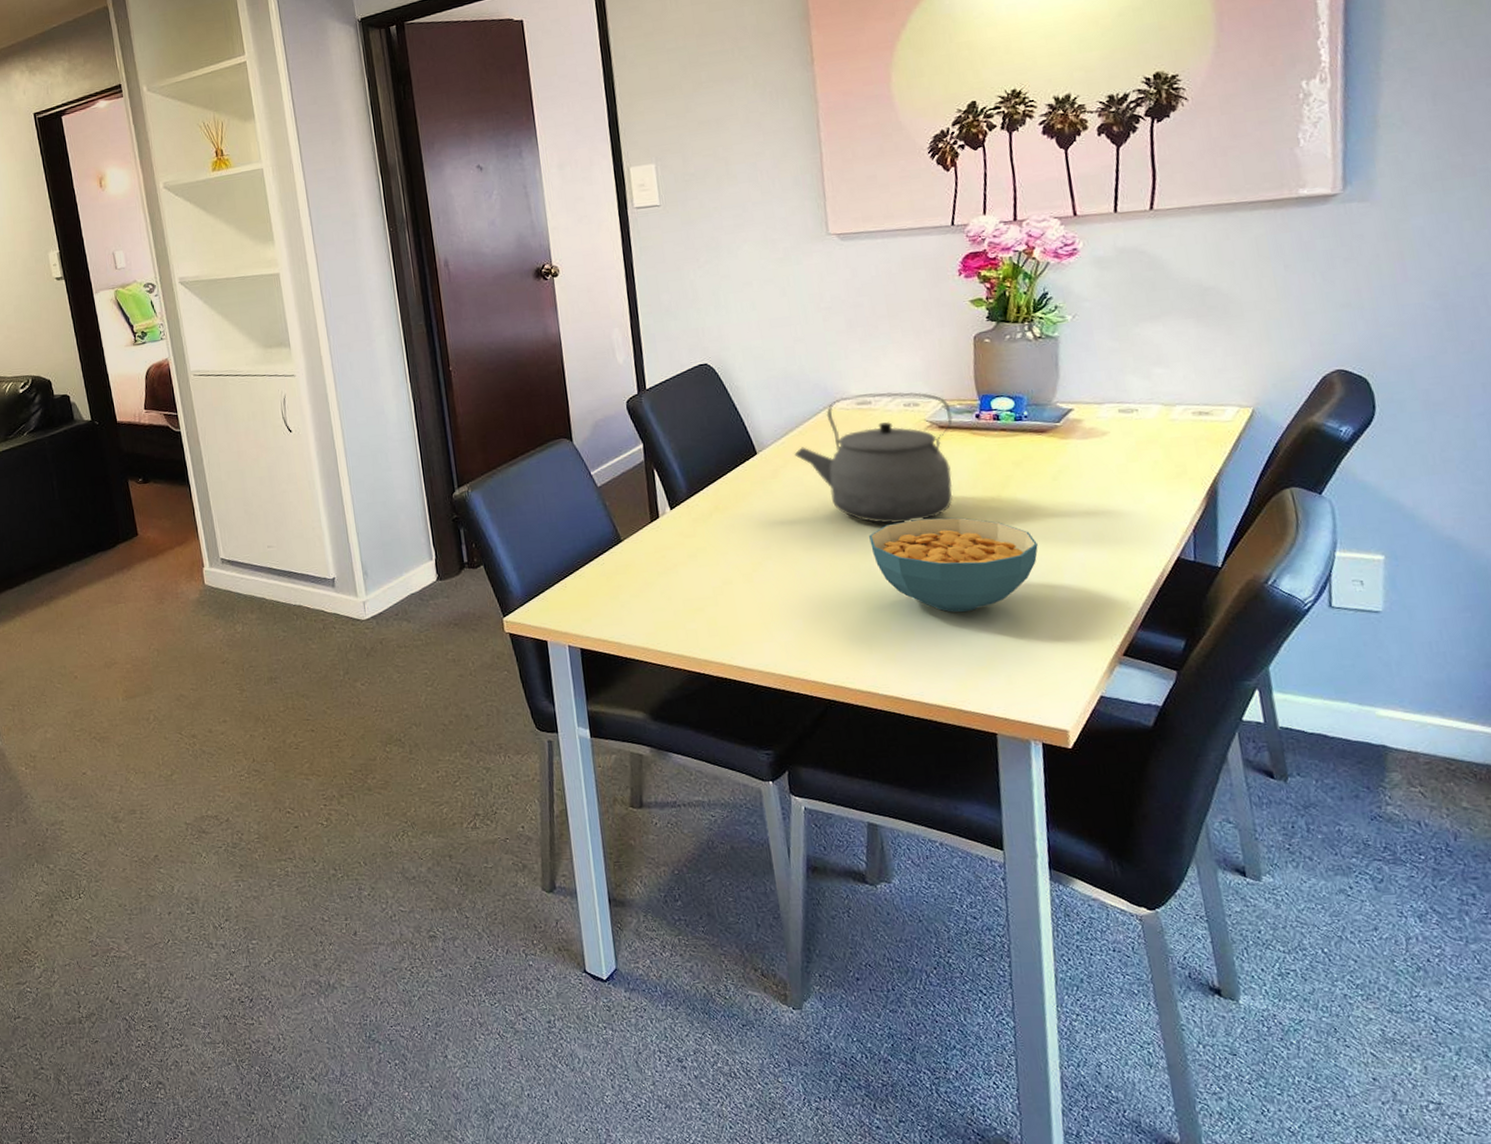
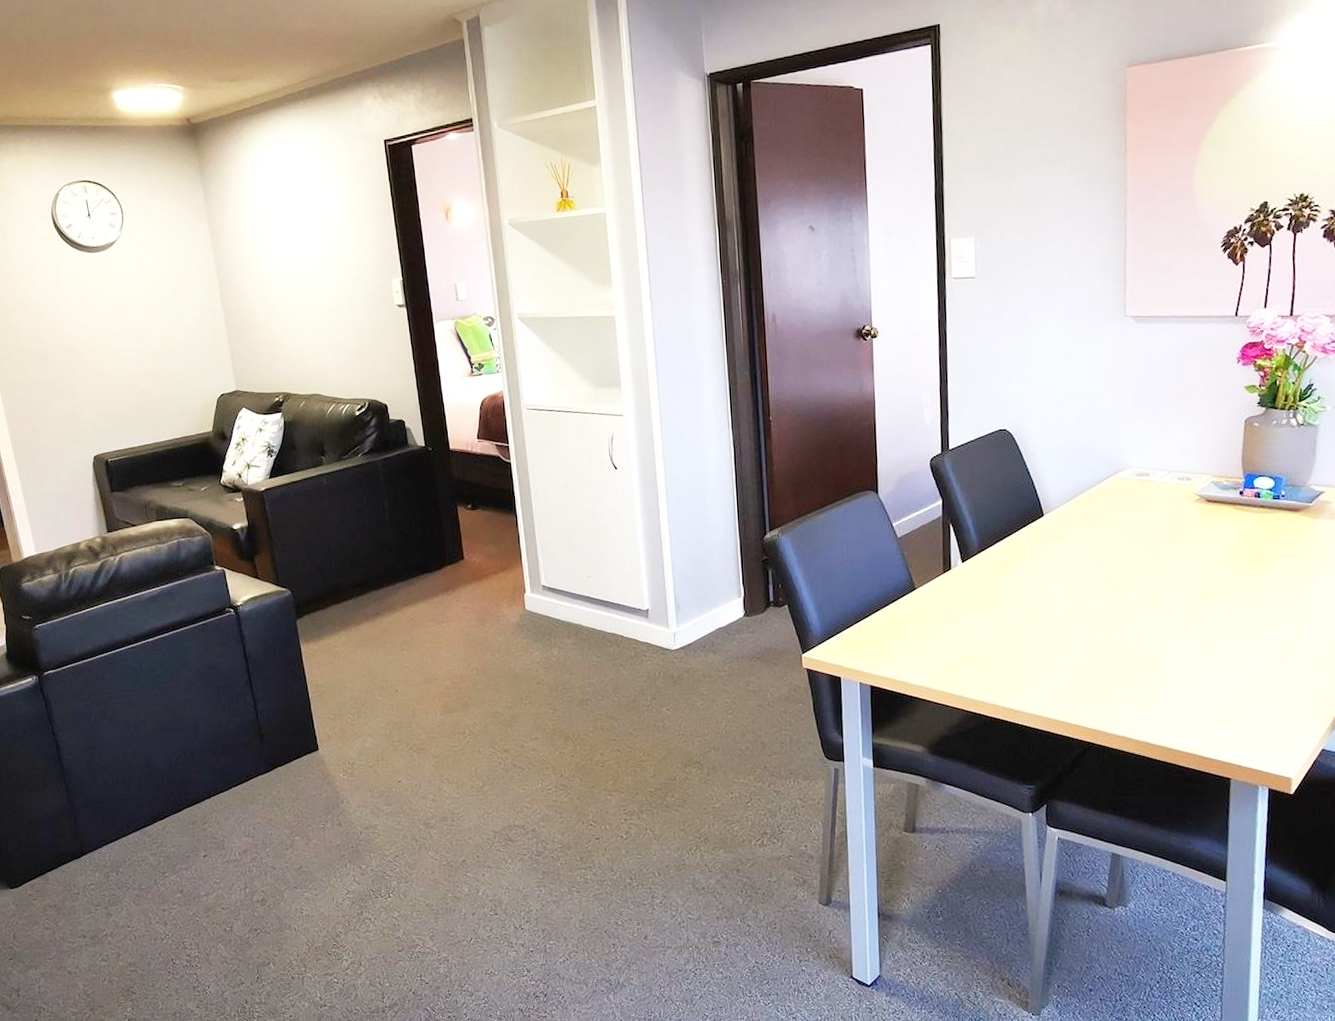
tea kettle: present [794,392,954,524] -> none [1077,466,1219,586]
cereal bowl: present [869,517,1038,613] -> none [1136,583,1282,670]

